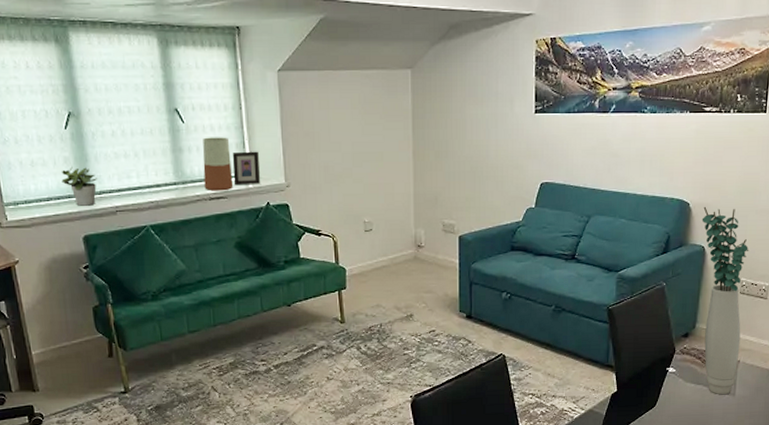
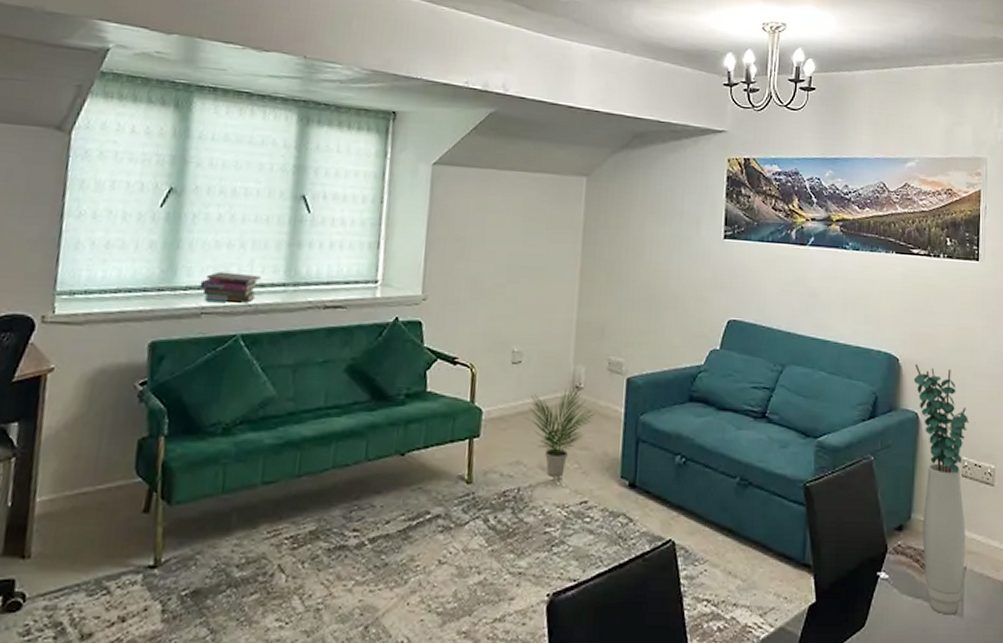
potted plant: present [61,166,98,206] -> none [139,252,188,304]
books: none [110,177,156,201] -> present [200,271,261,303]
vase: present [202,137,234,191] -> none [320,232,361,299]
picture frame: present [232,151,261,186] -> none [357,252,395,295]
potted plant: none [379,246,435,315] -> present [524,386,594,478]

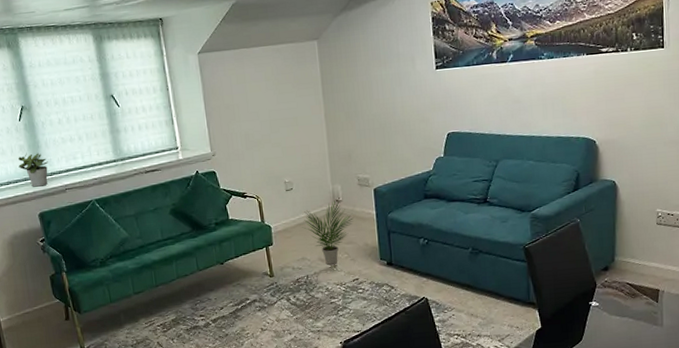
potted plant: none [139,252,188,304] -> present [18,153,49,187]
books: present [200,271,261,303] -> none [59,157,98,180]
vase: present [913,363,970,615] -> none [609,142,663,326]

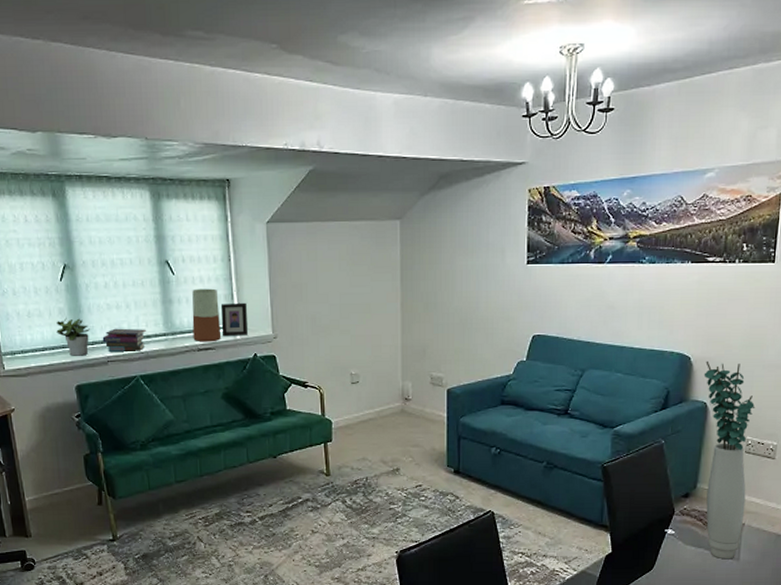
books: none [59,157,98,180] -> present [102,328,146,352]
vase: none [136,116,166,165] -> present [192,288,222,342]
picture frame: none [162,126,190,158] -> present [220,302,249,337]
potted plant: present [302,200,353,266] -> none [366,398,422,469]
vase: none [609,142,663,326] -> present [704,360,756,560]

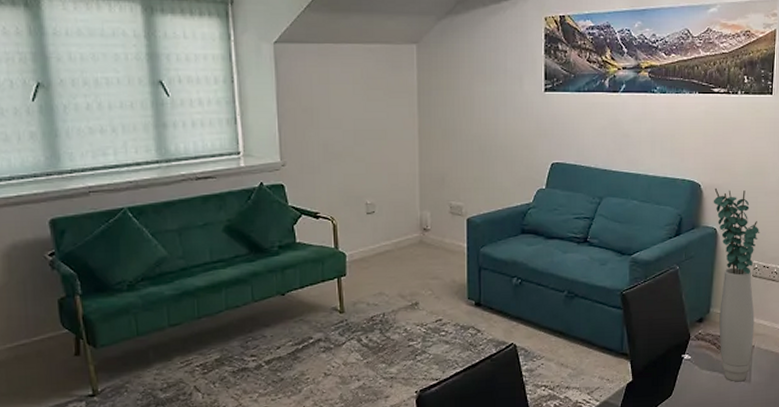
potted plant: present [56,317,91,356] -> none [26,142,69,186]
books: present [102,328,146,352] -> none [83,154,135,181]
vase: present [192,288,222,342] -> none [189,112,223,170]
picture frame: present [220,302,249,337] -> none [222,127,254,164]

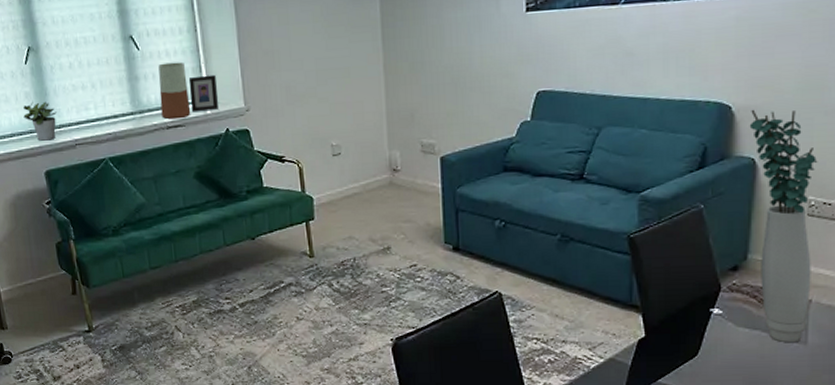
potted plant: none [26,142,69,186] -> present [23,101,58,141]
vase: none [189,112,223,170] -> present [158,62,191,120]
picture frame: none [222,127,254,164] -> present [188,74,220,113]

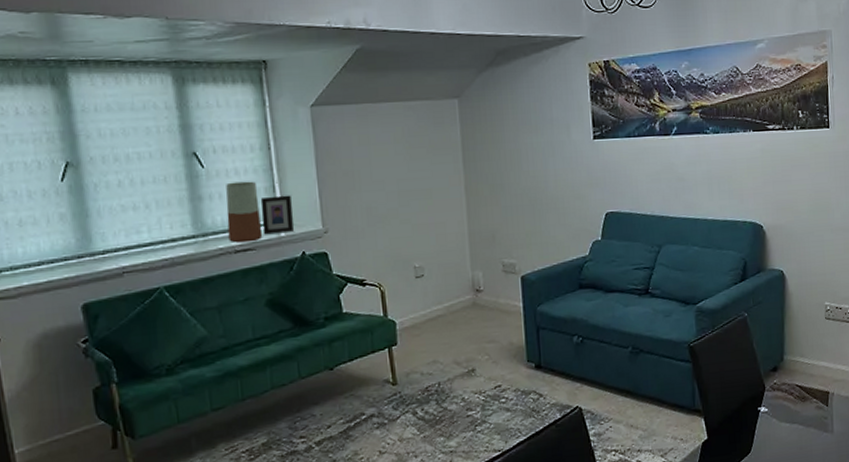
potted plant: present [23,101,58,141] -> none [56,223,101,270]
vase: present [749,109,818,343] -> none [777,228,833,434]

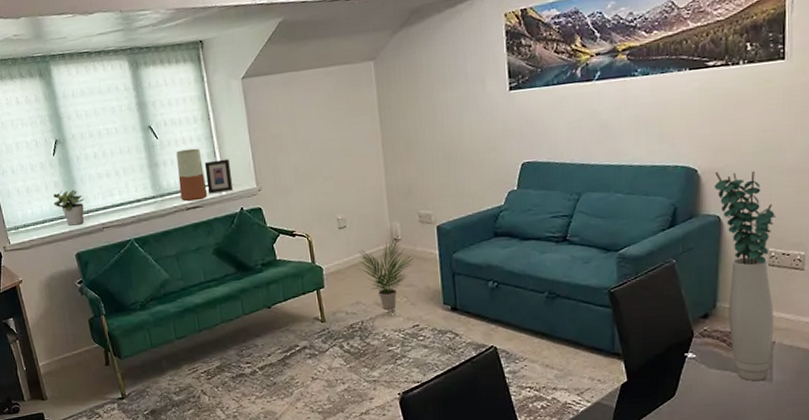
potted plant: none [56,223,101,270] -> present [53,189,85,226]
potted plant: none [434,290,496,370] -> present [357,239,414,310]
vase: none [777,228,833,434] -> present [714,171,777,382]

